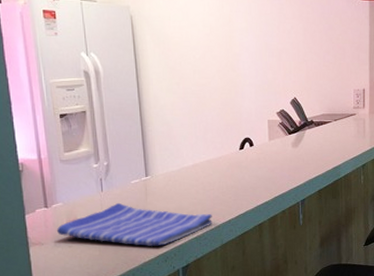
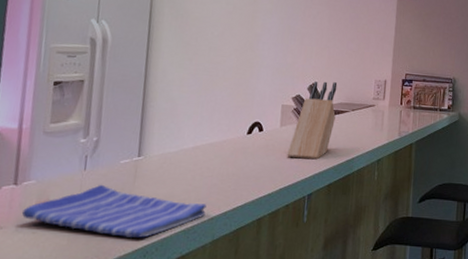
knife block: none [278,95,319,169] -> present [287,81,338,160]

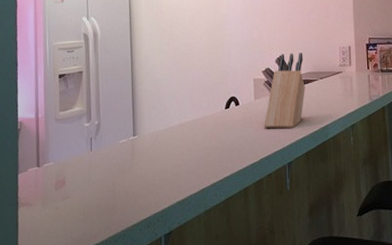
dish towel: present [21,184,207,238] -> none [45,162,197,210]

